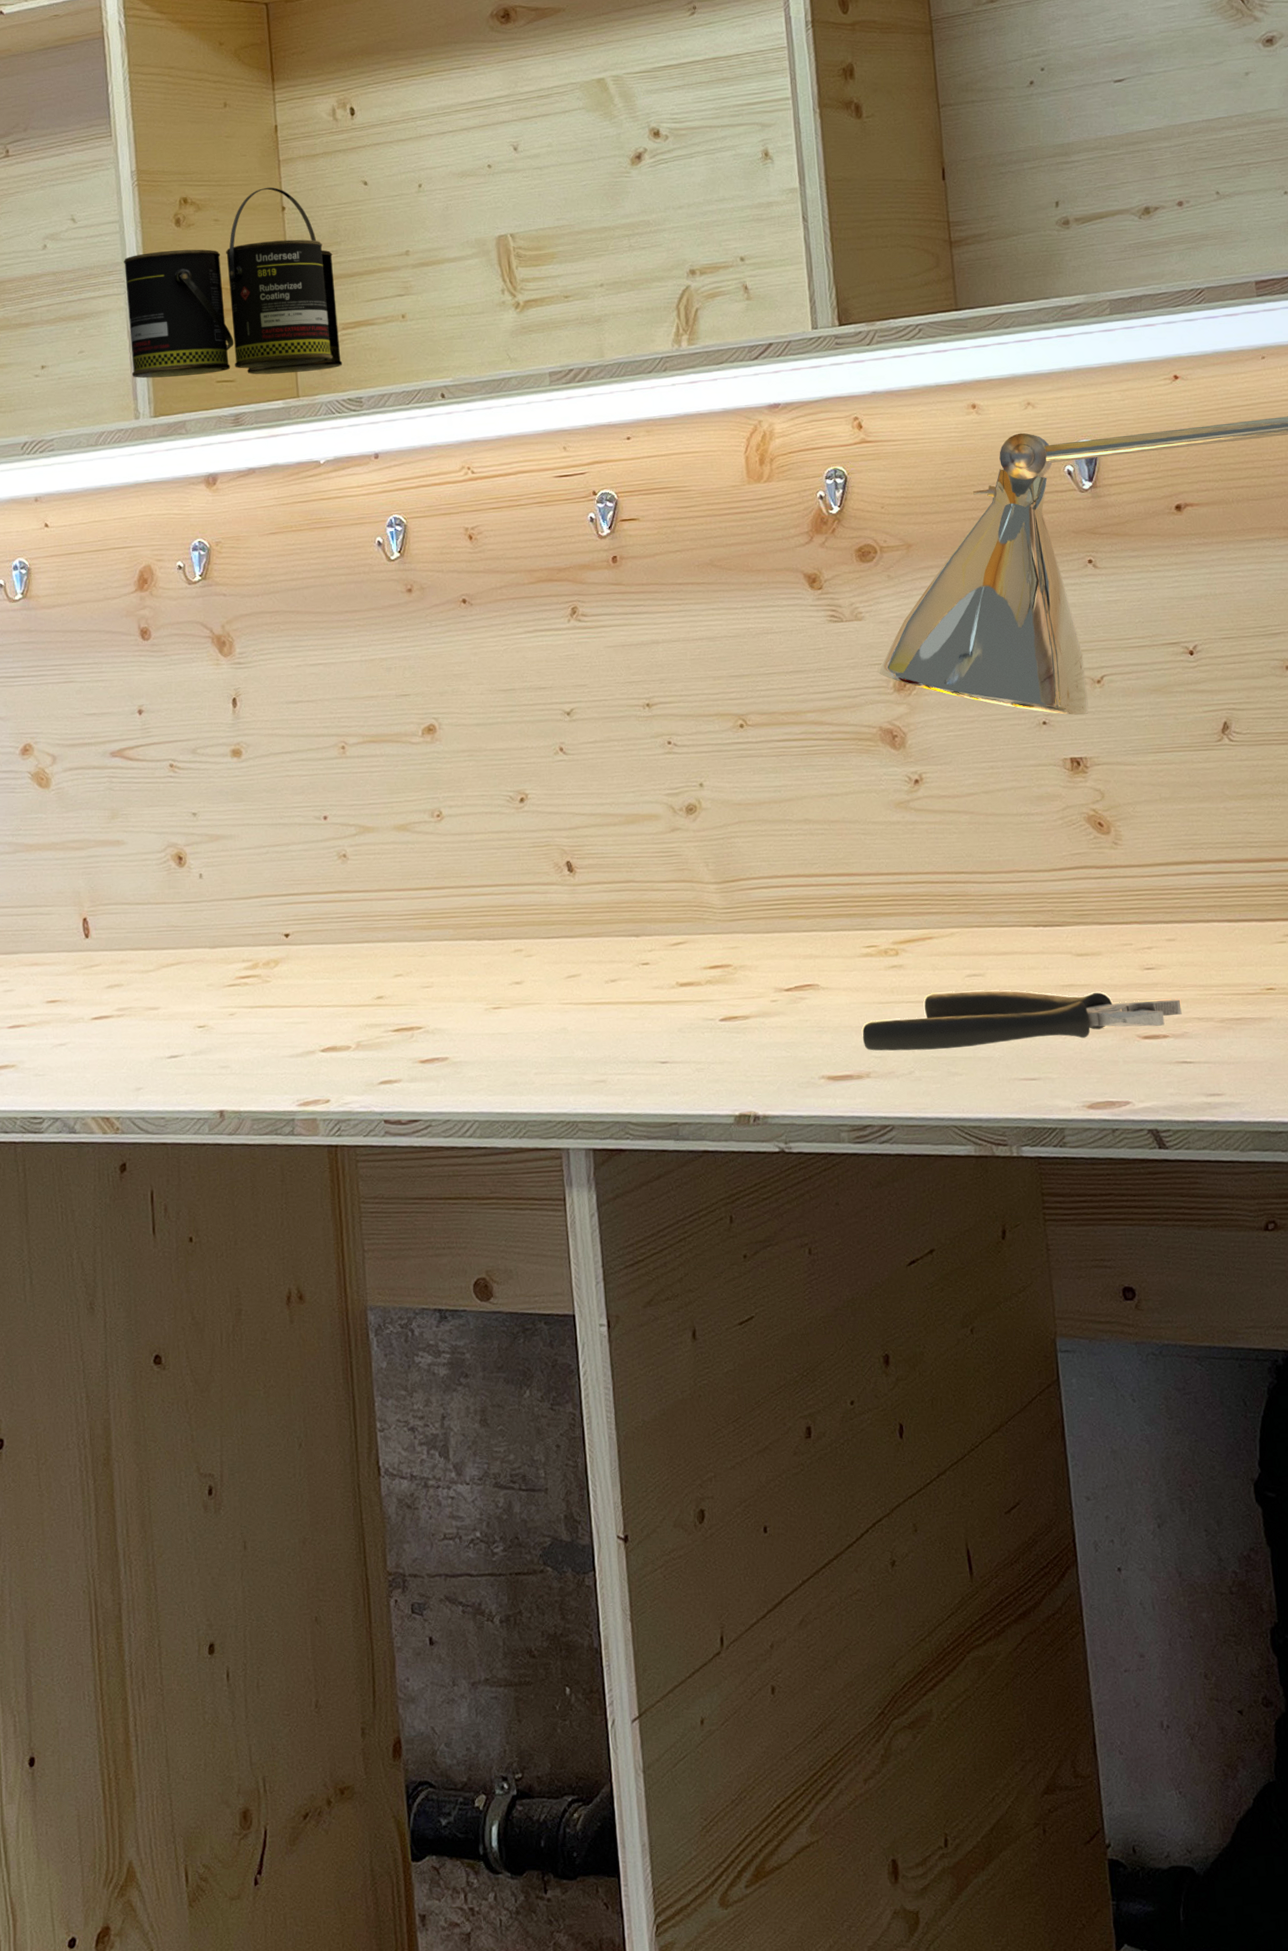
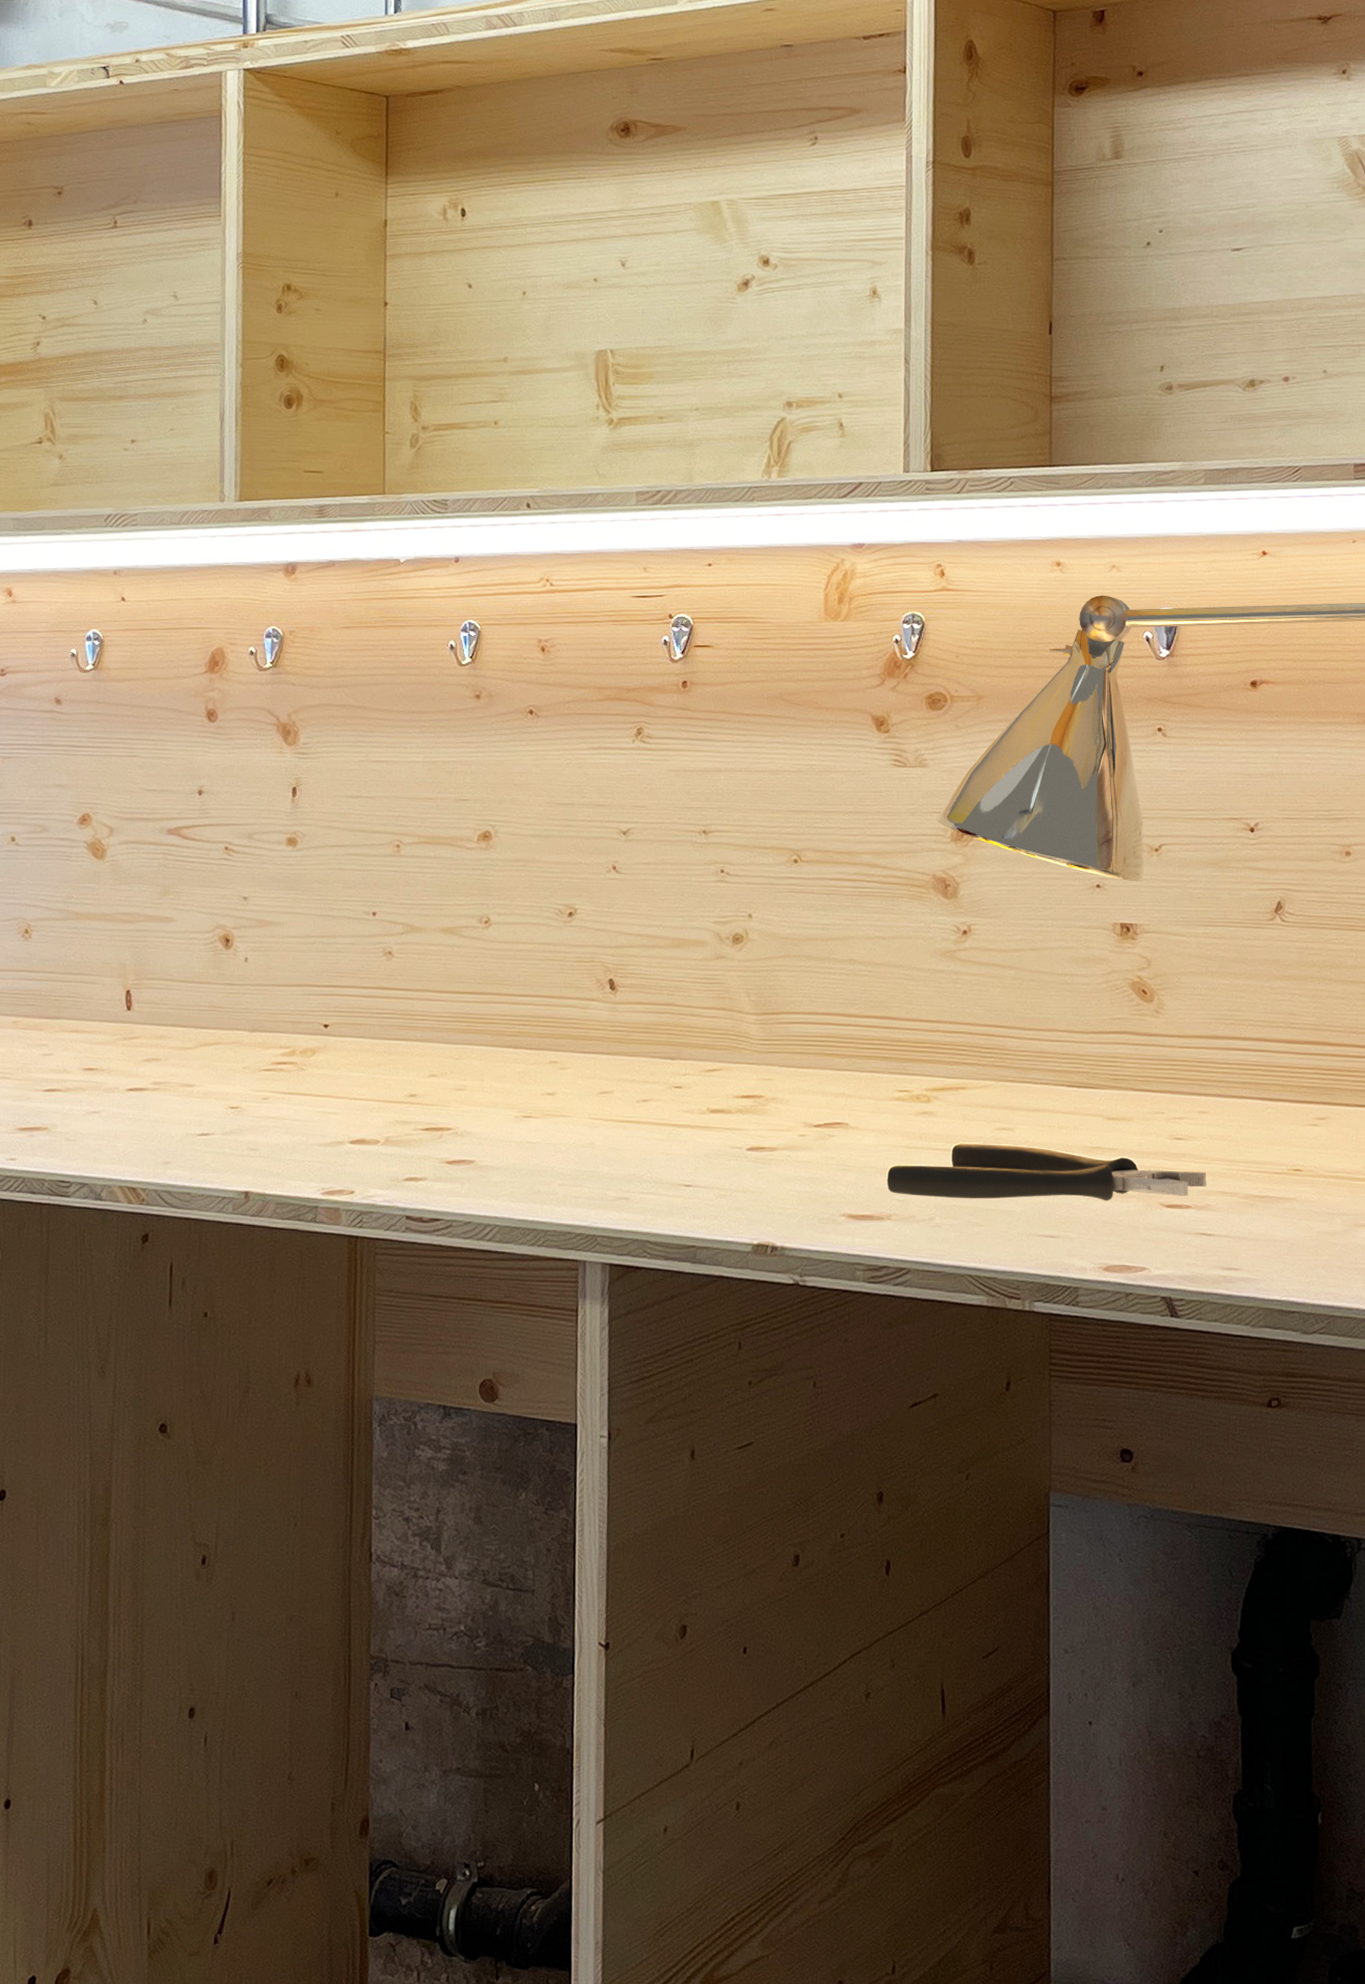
paint can: present [123,187,343,379] -> none [220,282,431,470]

